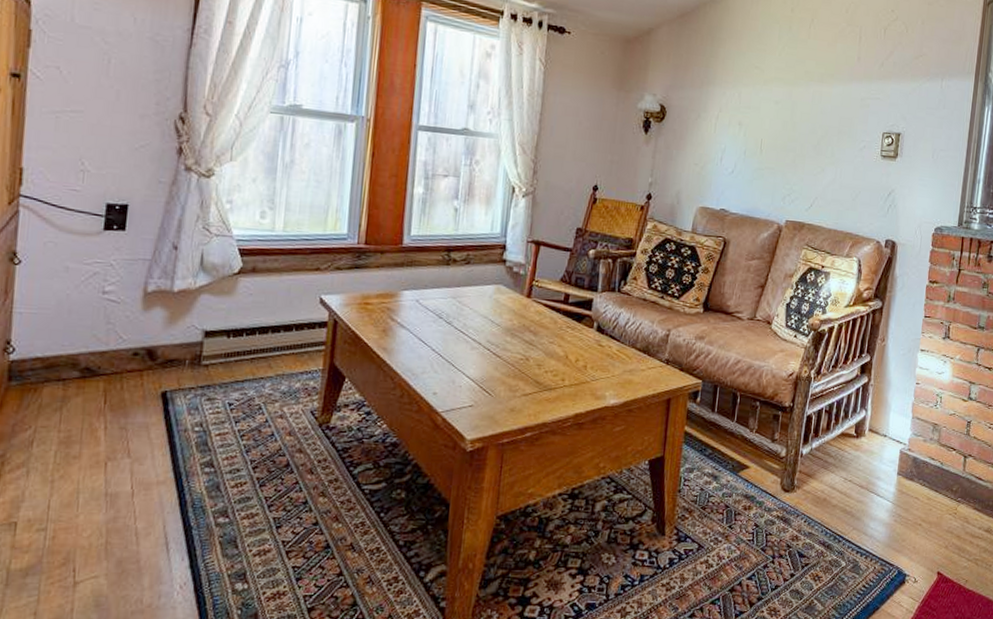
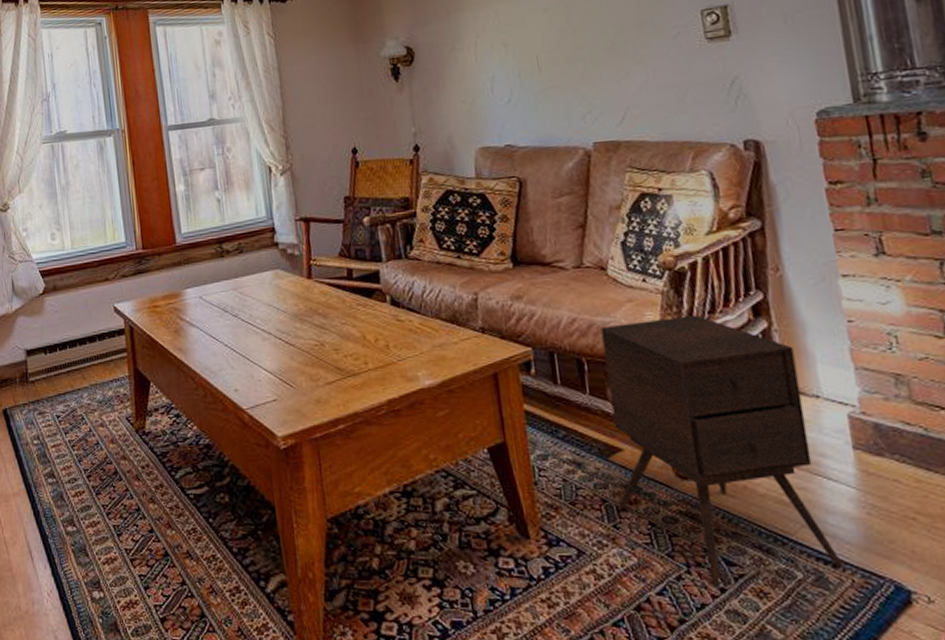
side table: none [736,367,879,572] -> present [601,315,843,585]

